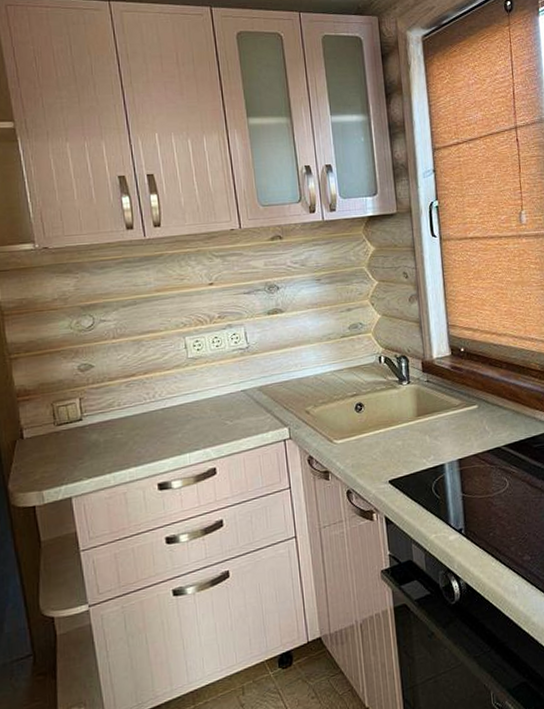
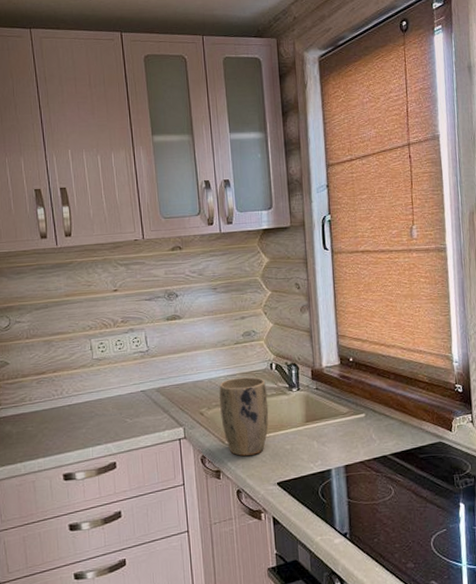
plant pot: none [325,371,379,455] -> present [219,377,269,457]

